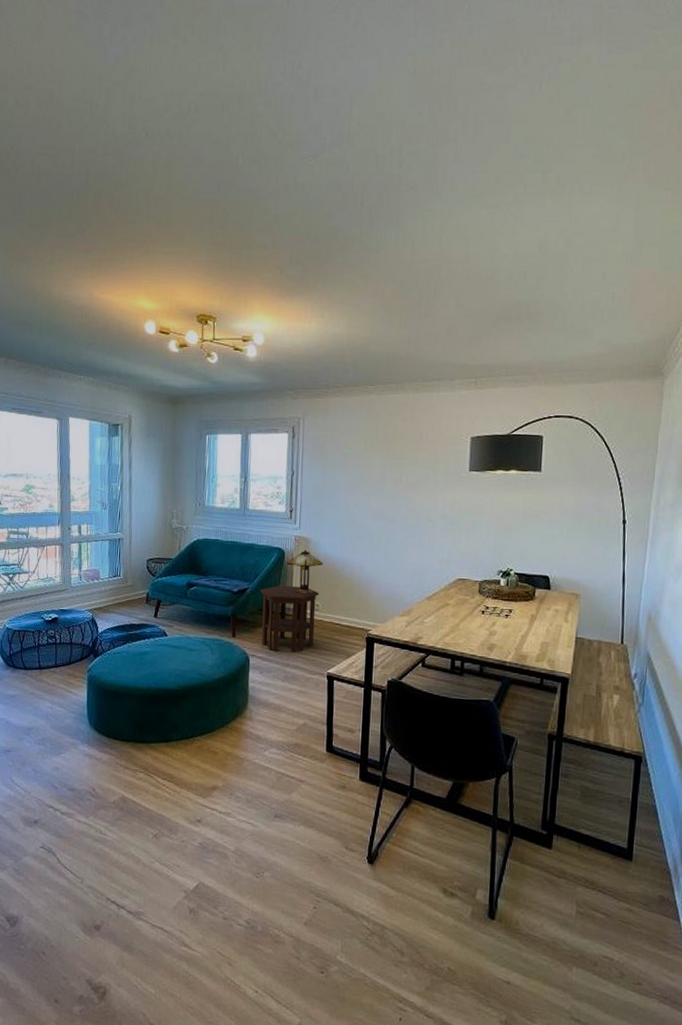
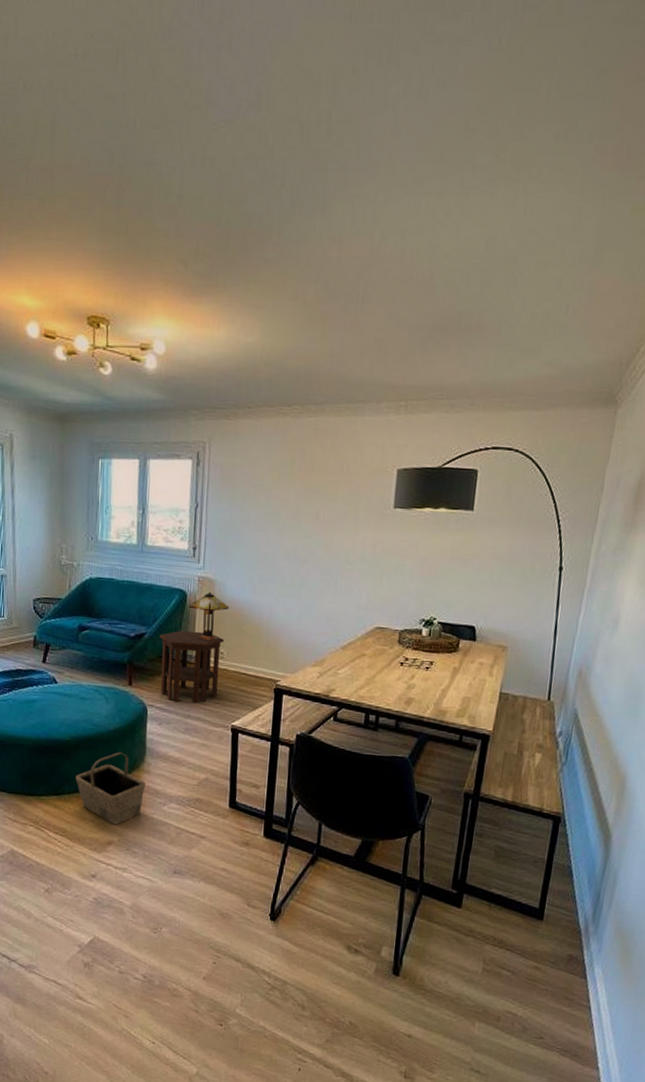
basket: none [183,699,248,770] -> present [76,752,146,825]

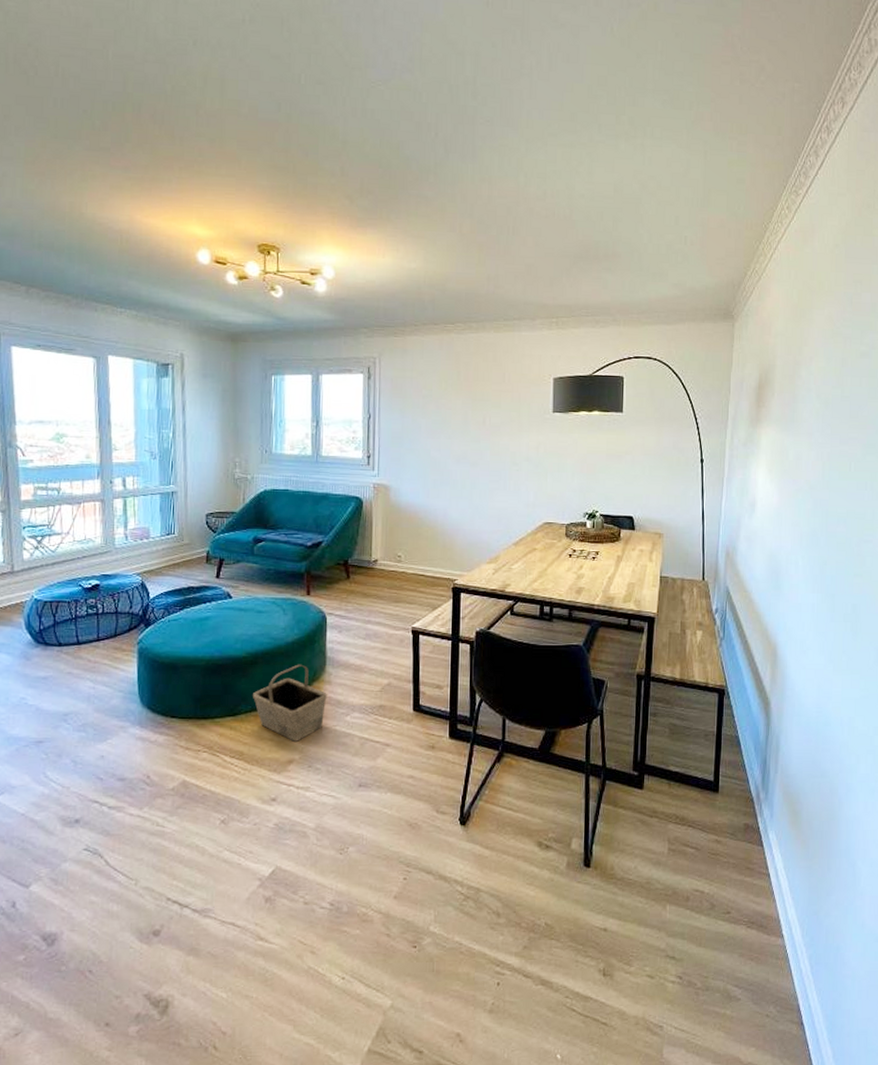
side table: present [159,630,224,703] -> none [336,536,401,608]
table lamp: present [189,591,230,641] -> none [365,497,405,546]

